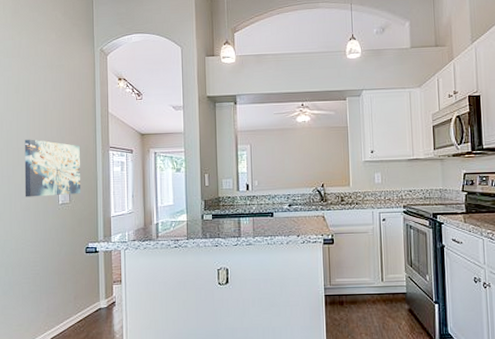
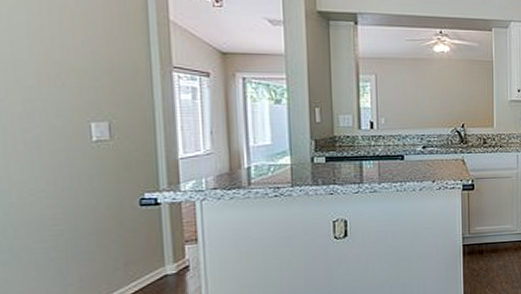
wall art: present [24,139,81,197] -> none [24,48,129,131]

